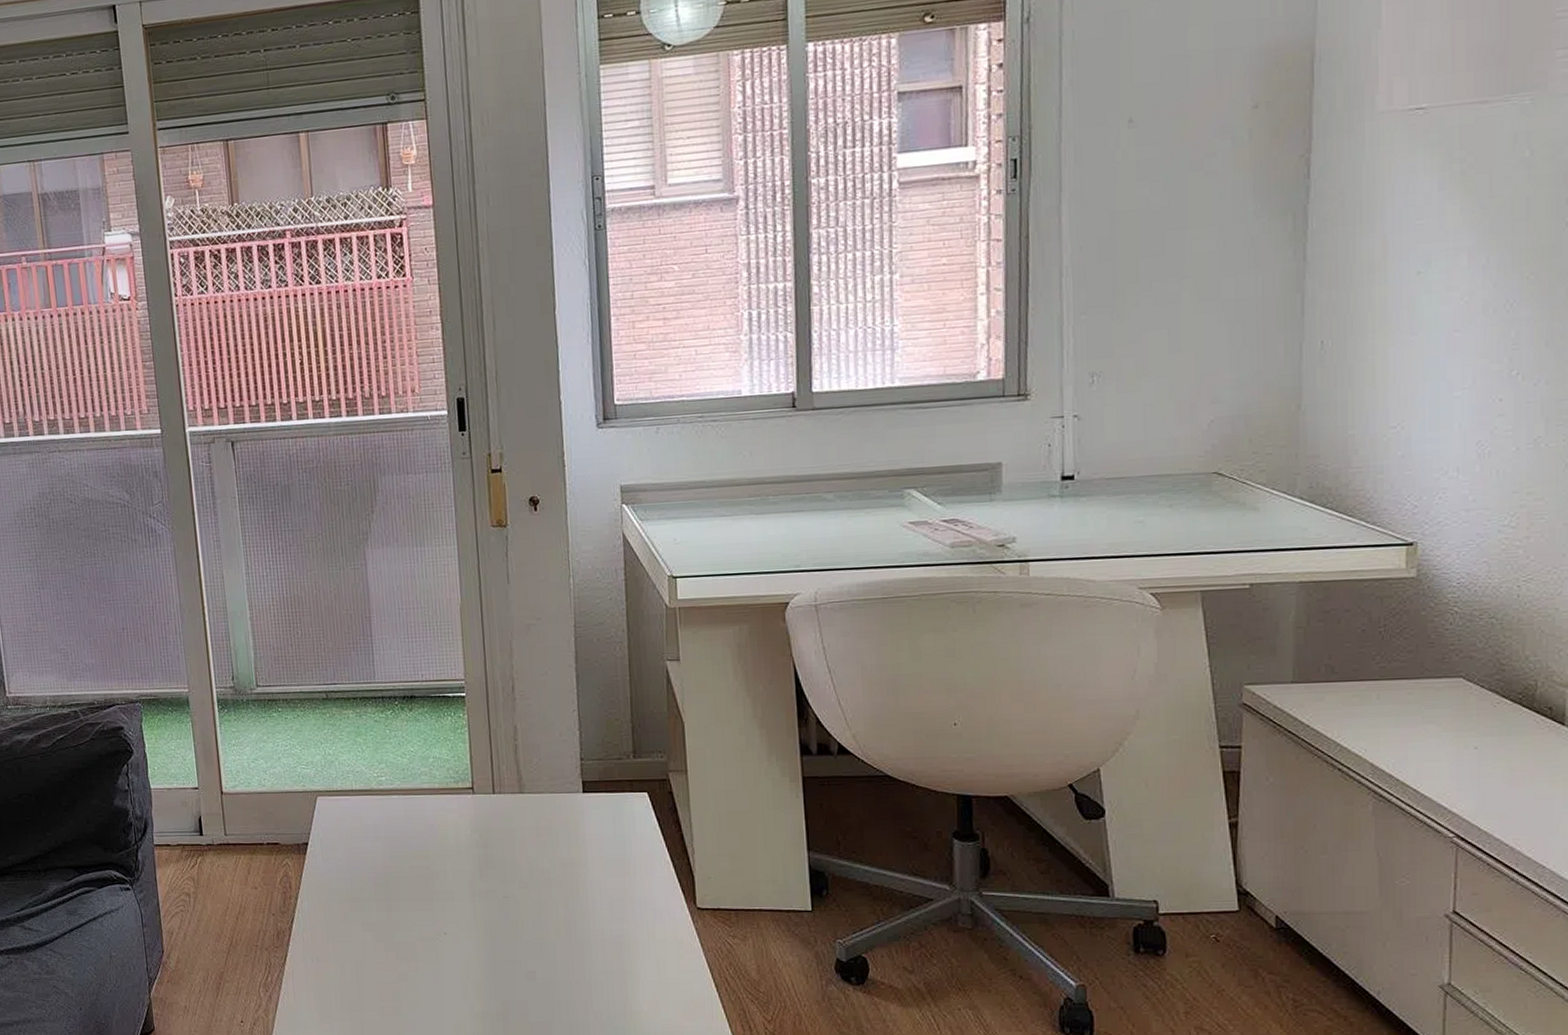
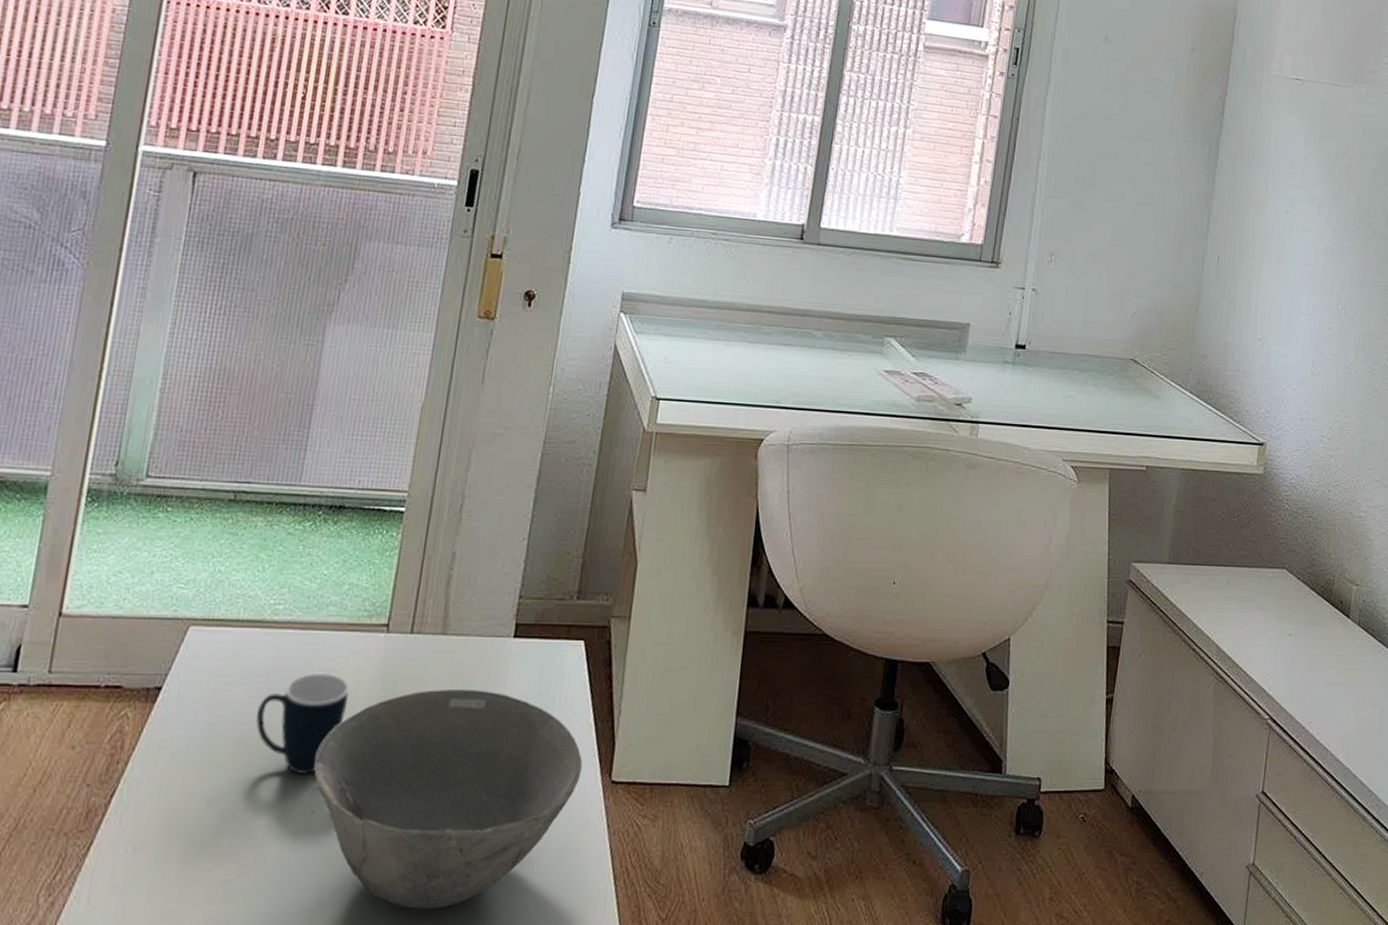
mug: none [384,828,454,905] -> present [256,674,350,774]
bowl: none [438,836,668,1007] -> present [314,688,583,909]

